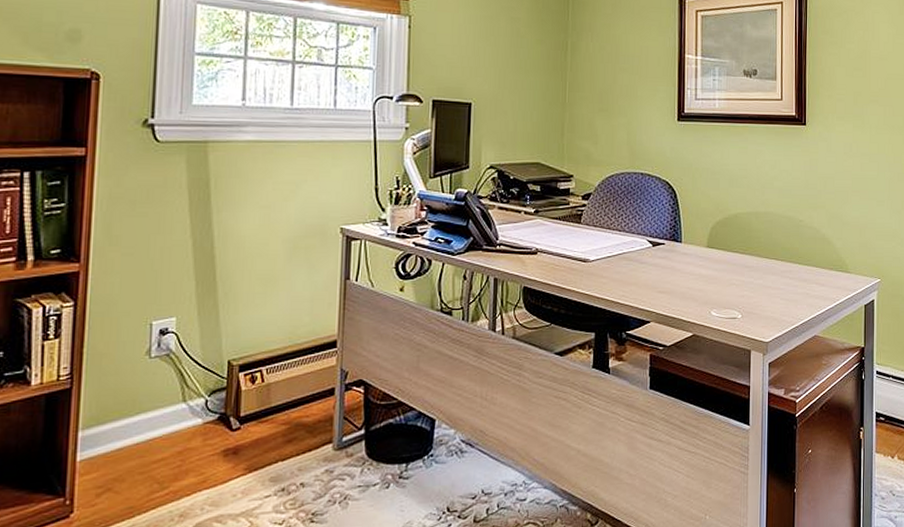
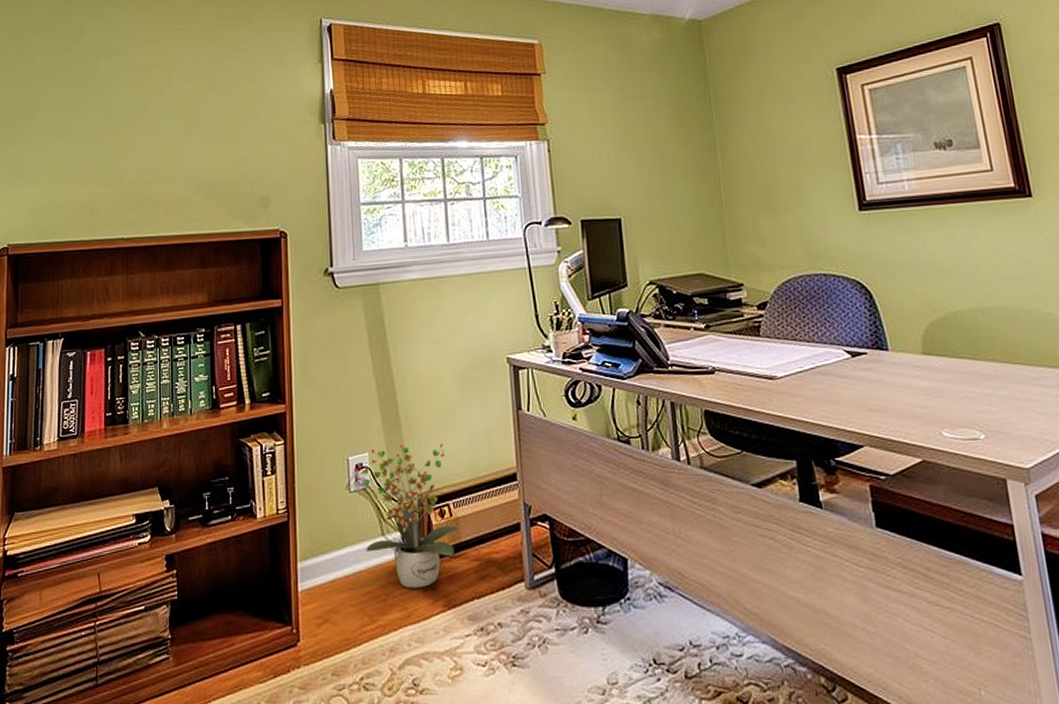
potted plant: none [156,310,270,454] -> present [353,444,459,589]

